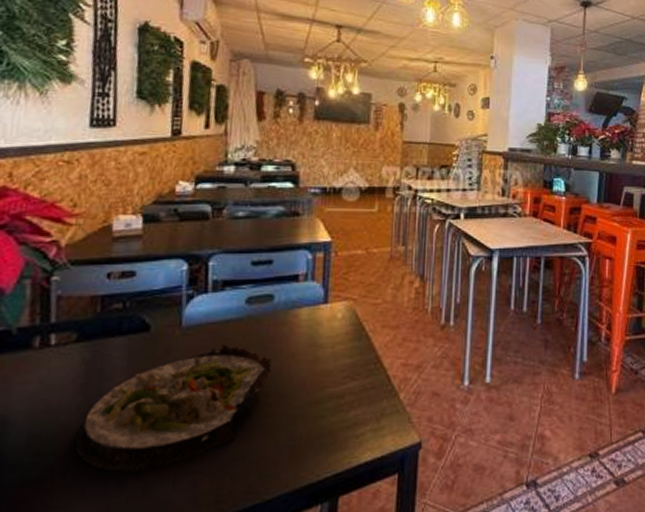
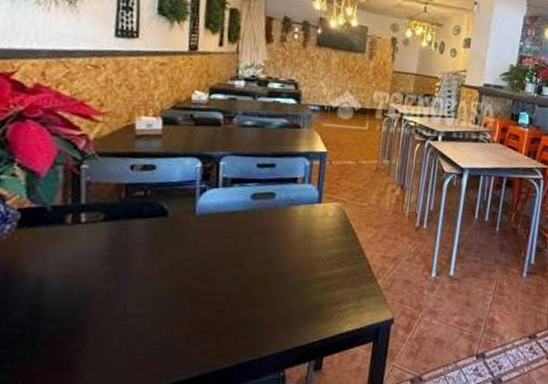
salad plate: present [74,344,272,472] -> none [102,231,272,328]

